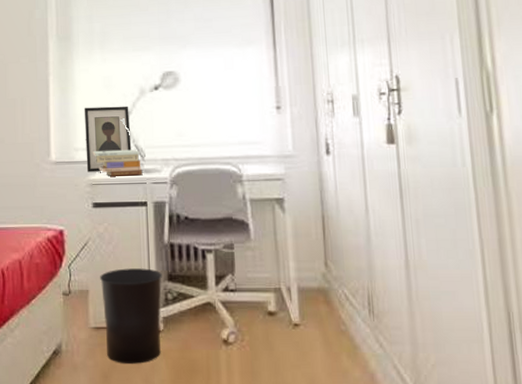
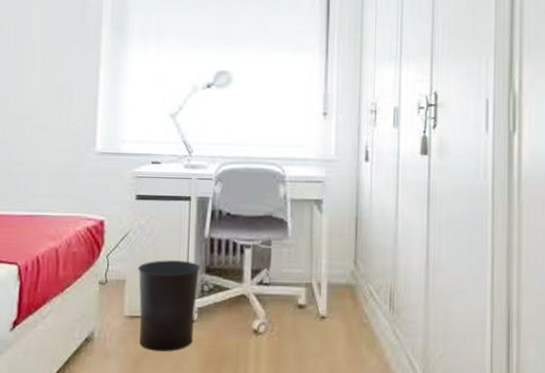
picture frame: present [83,106,132,172] -> none [132,100,180,165]
books: present [93,149,143,176] -> none [140,143,189,171]

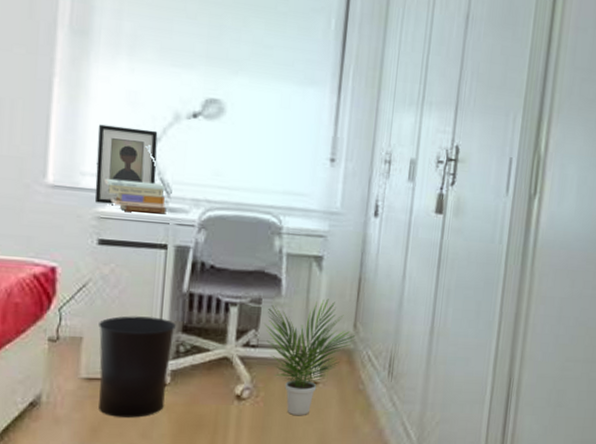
picture frame: none [132,100,180,165] -> present [94,124,158,205]
books: none [140,143,189,171] -> present [104,178,167,214]
potted plant: none [268,238,357,349] -> present [256,299,356,416]

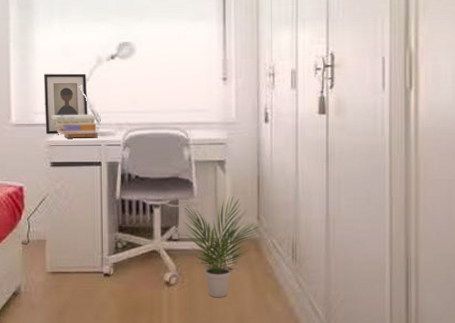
waste bin: present [99,316,176,417] -> none [57,221,113,302]

